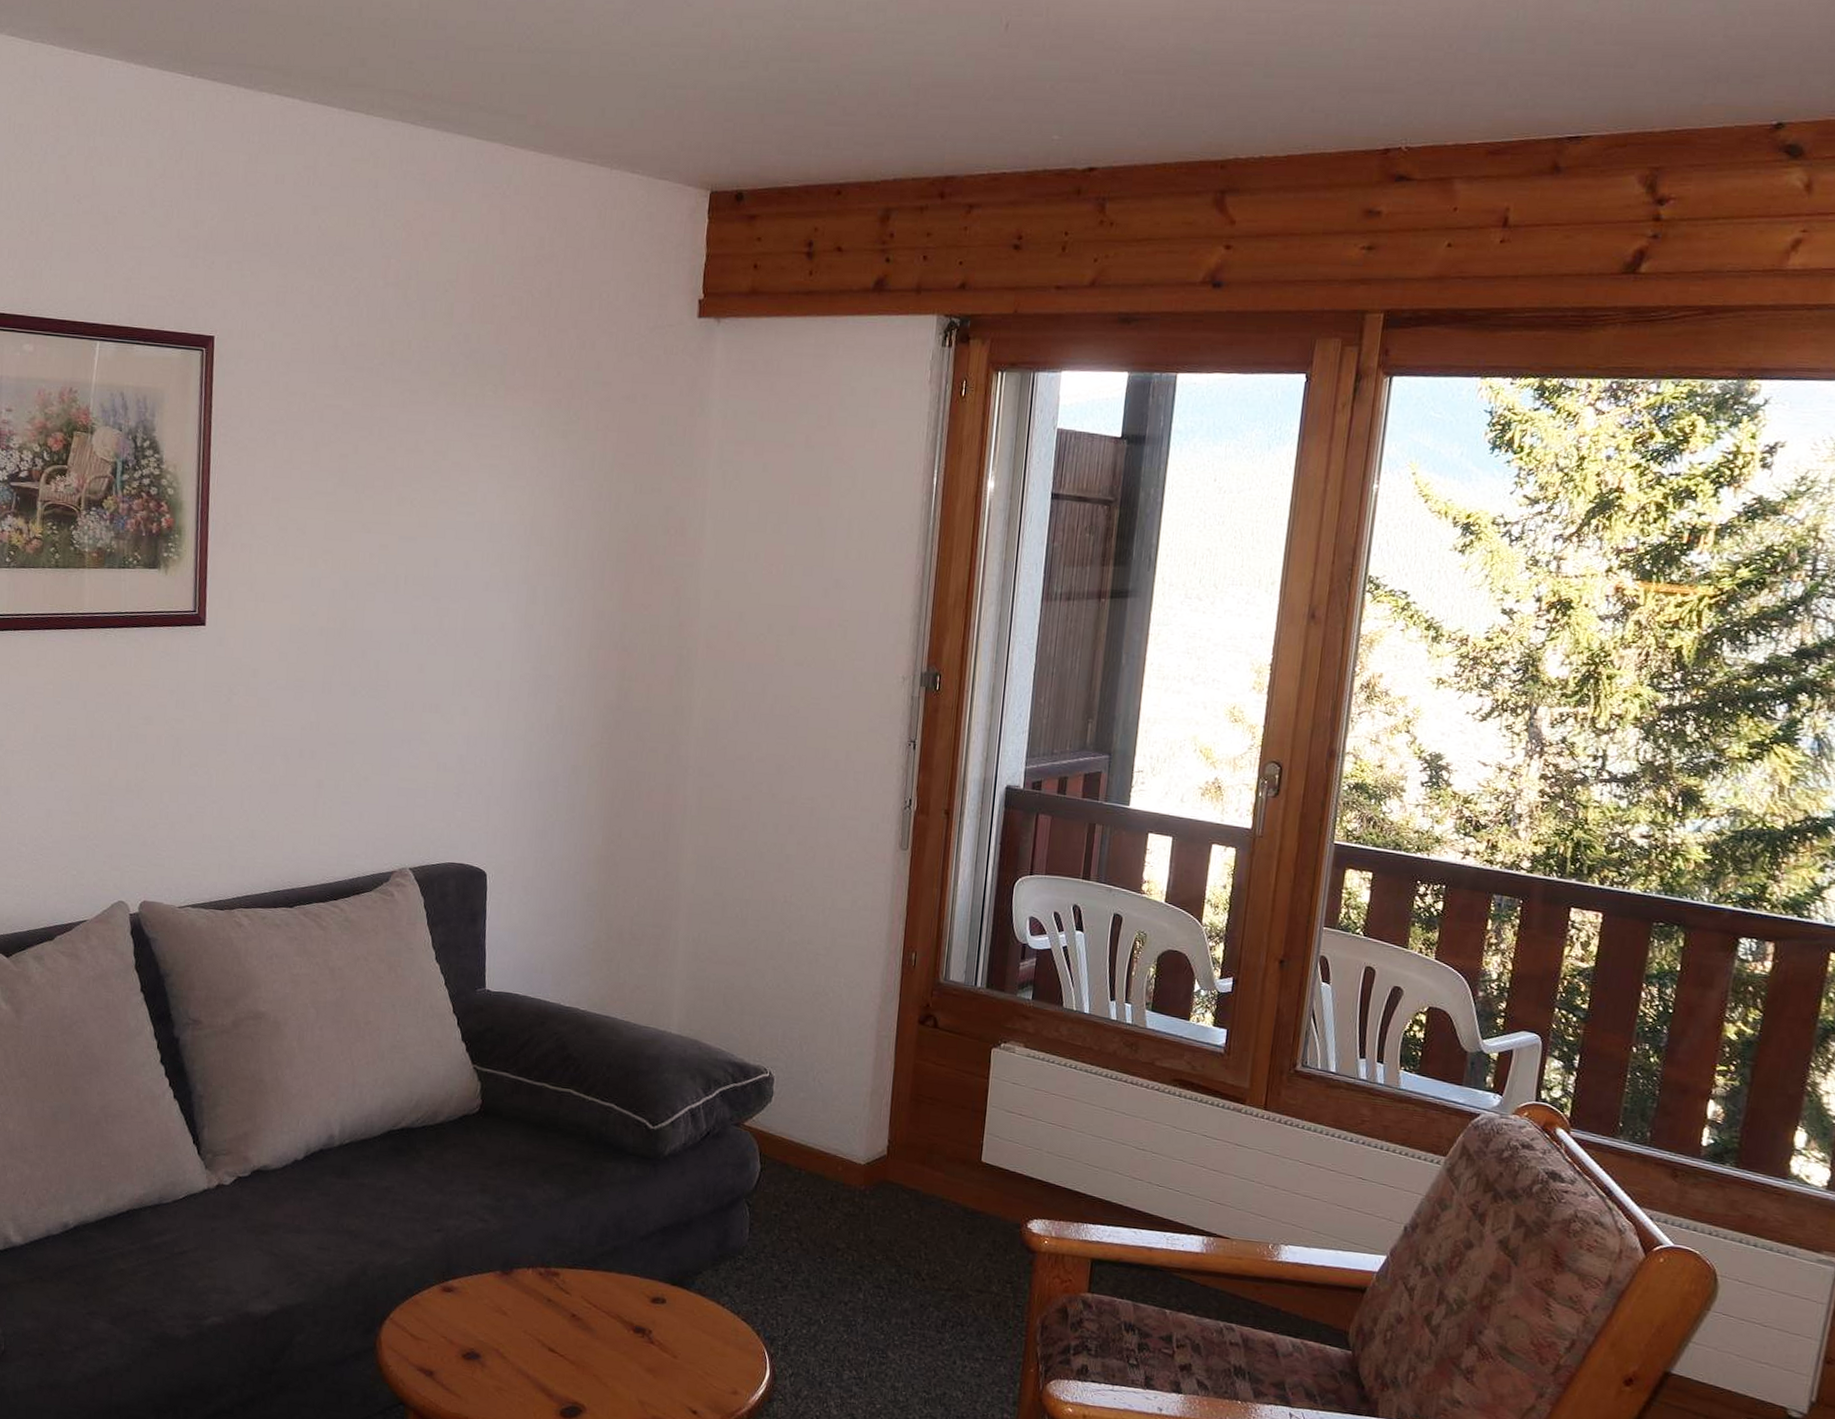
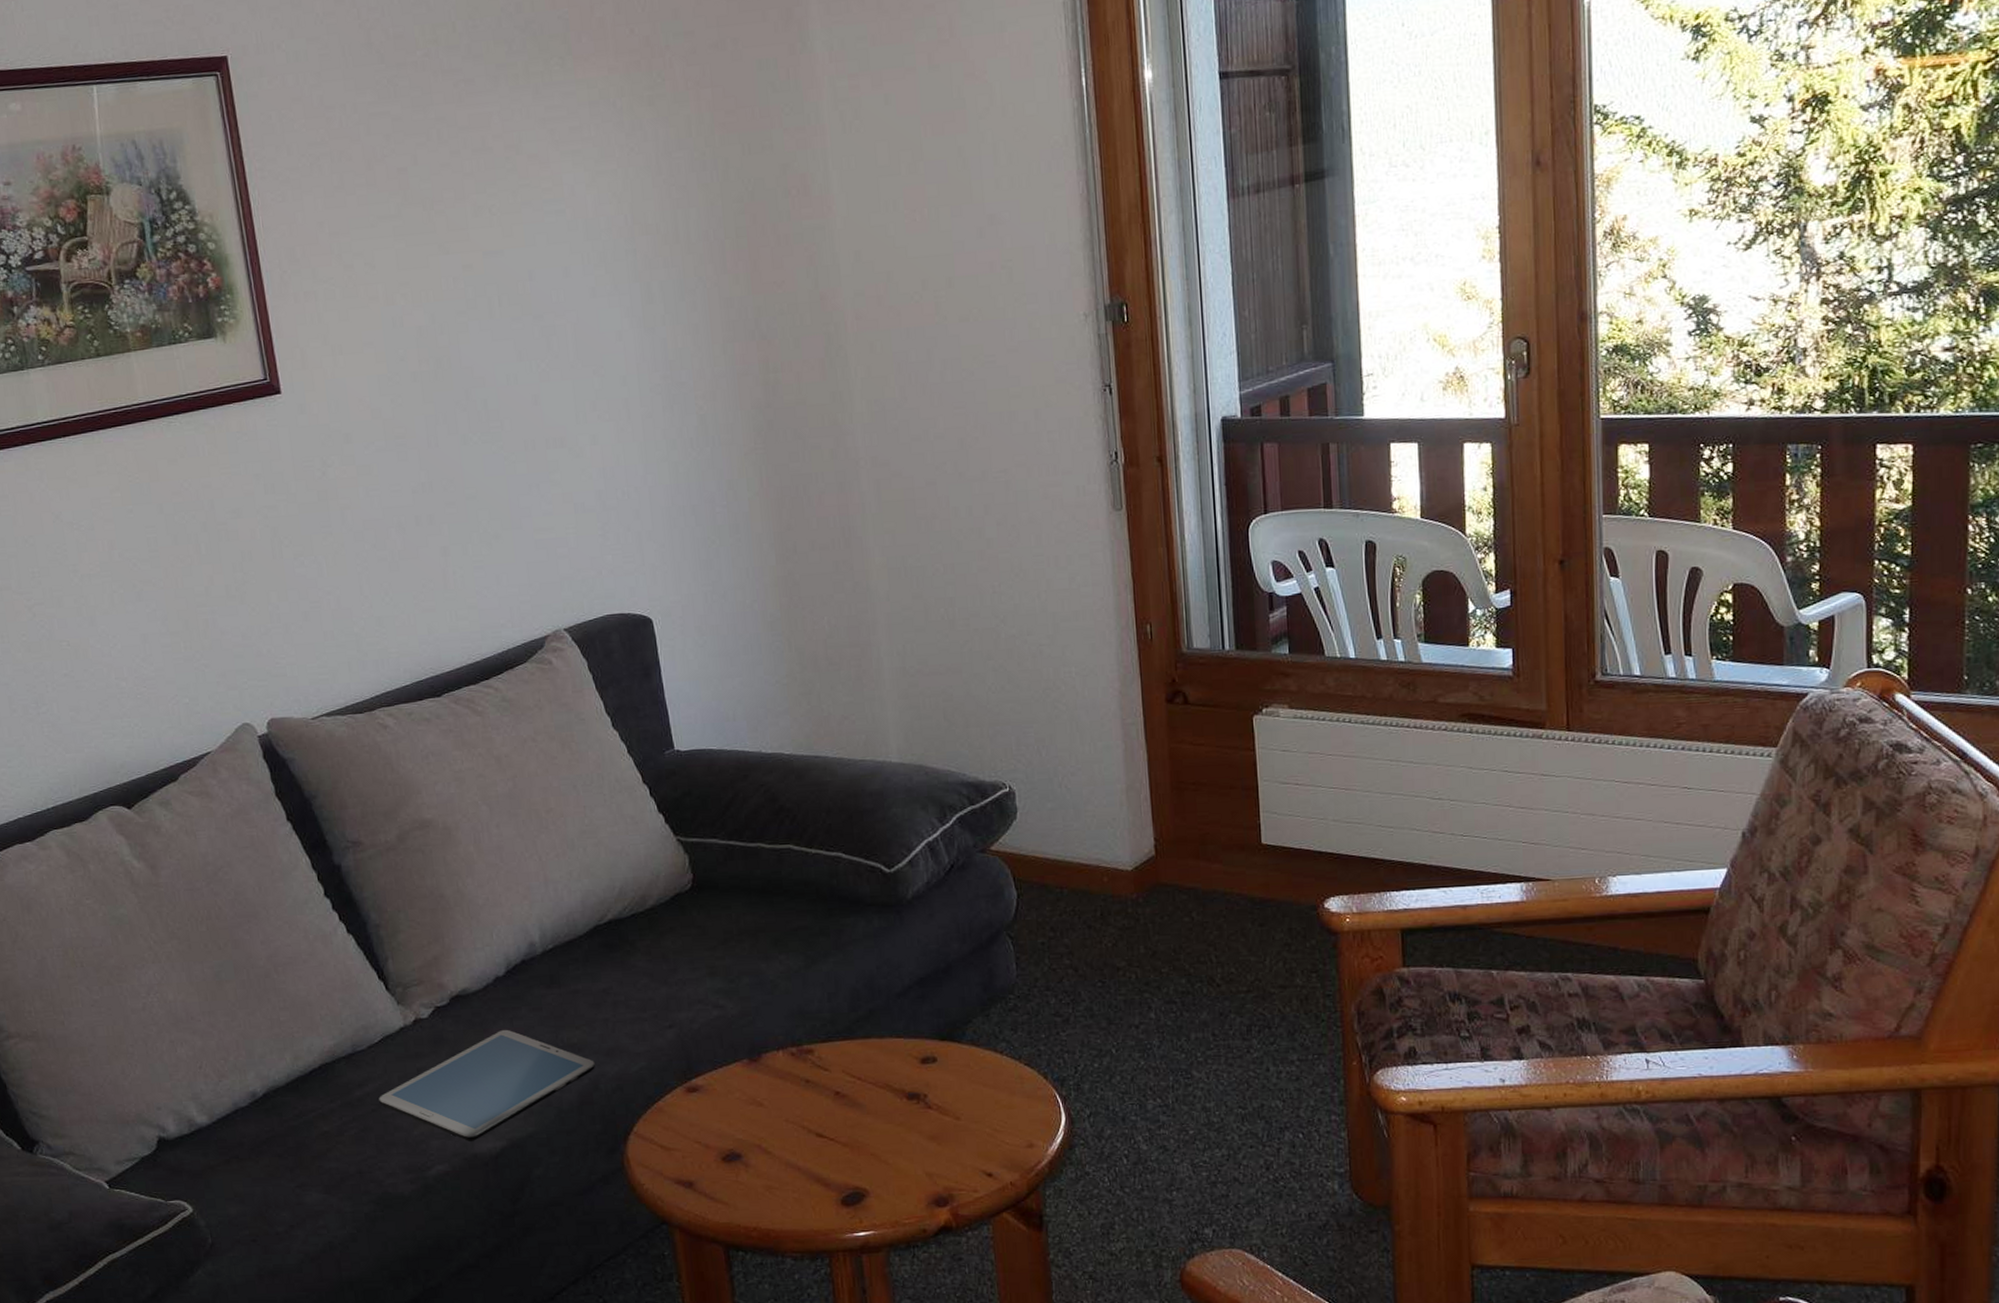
tablet: none [173,1207,368,1302] -> present [379,1029,596,1142]

